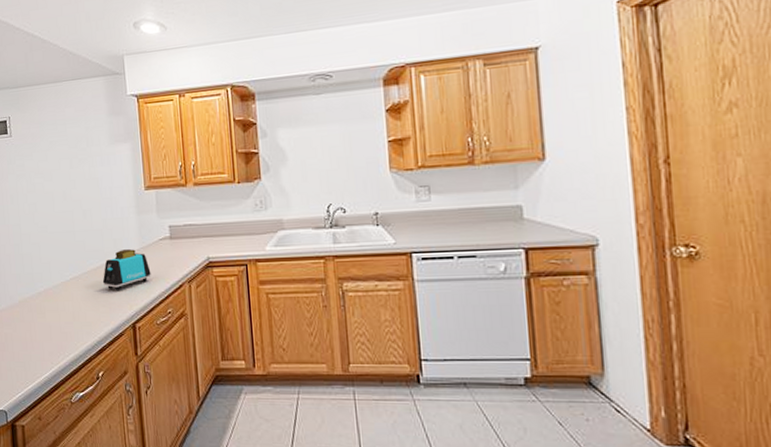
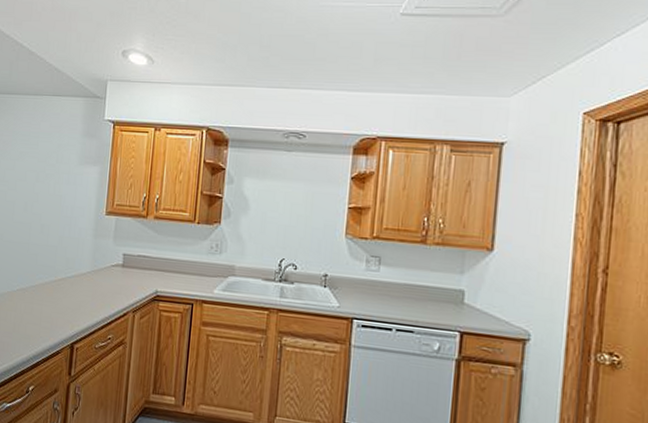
toaster: present [102,249,151,290] -> none [48,269,98,309]

